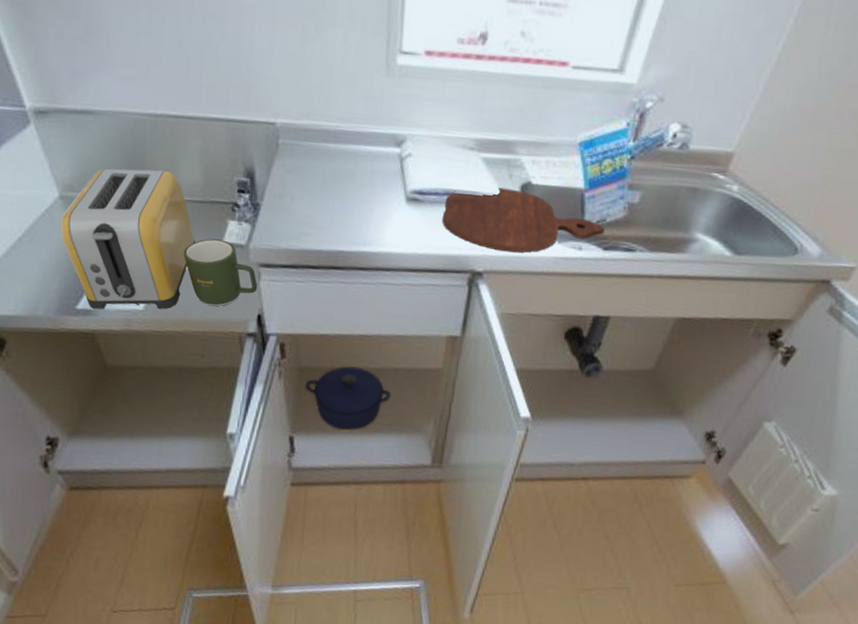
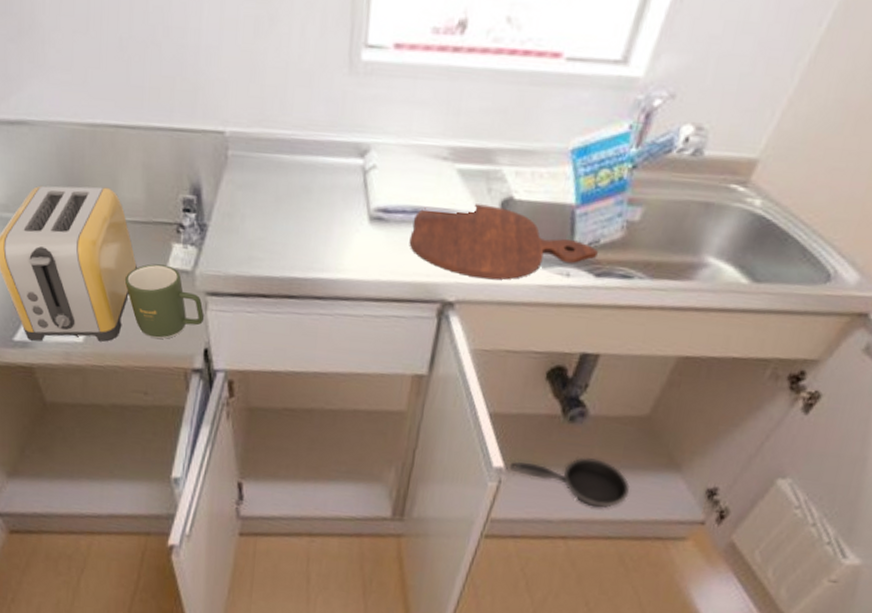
cooking pot: present [305,366,391,430] -> none [255,407,349,478]
frying pan: none [535,407,640,451] -> present [509,457,630,508]

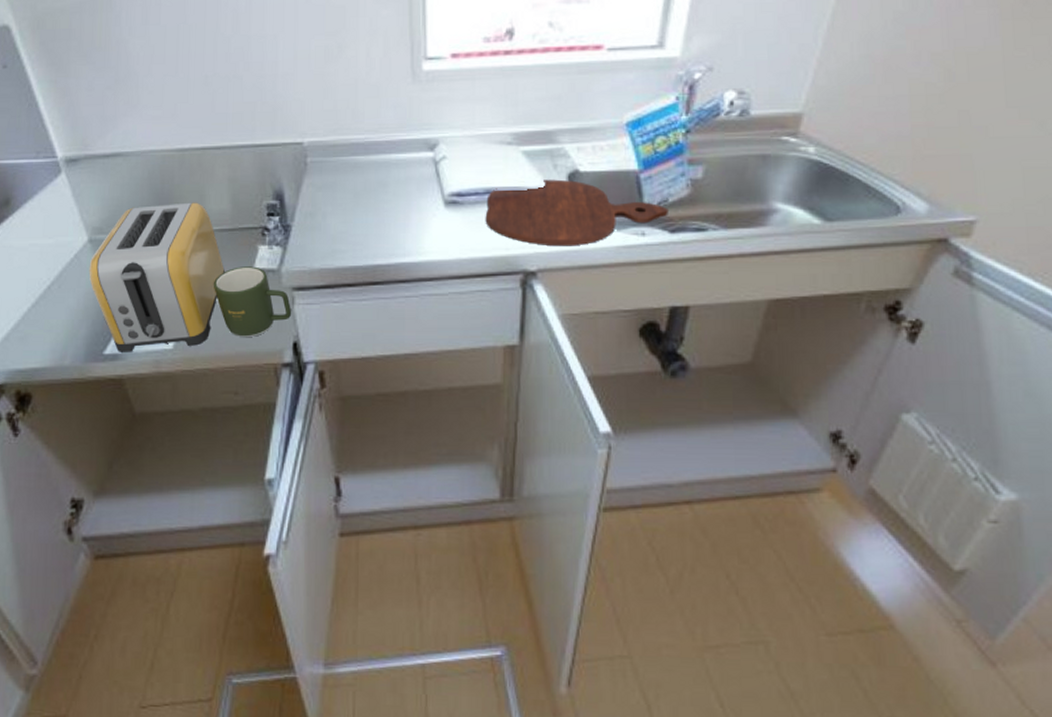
frying pan: present [509,457,630,508] -> none [617,413,749,465]

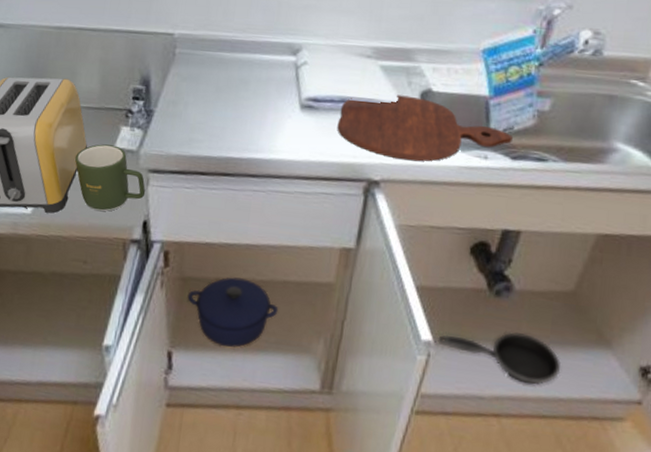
cooking pot: none [349,390,447,465] -> present [187,277,279,348]
frying pan: none [617,413,749,465] -> present [438,332,561,385]

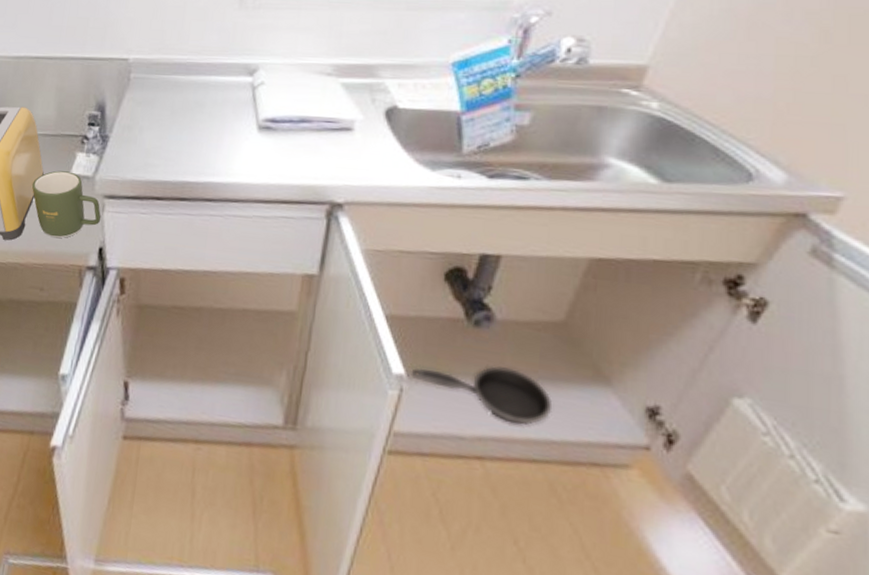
cooking pot: present [187,277,279,348] -> none [143,305,238,379]
cutting board: present [337,95,513,161] -> none [297,113,488,182]

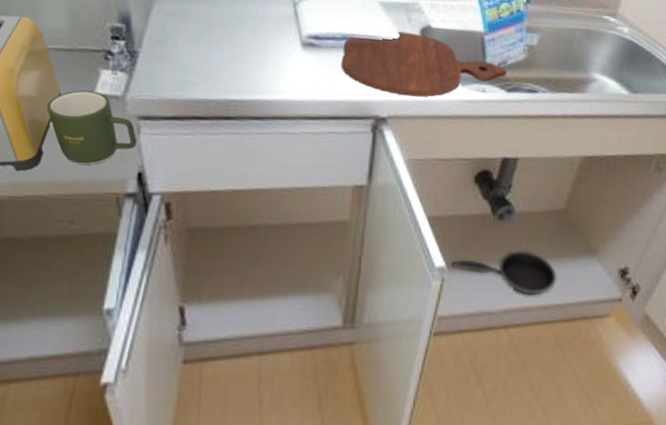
cutting board: none [297,113,488,182] -> present [341,31,507,97]

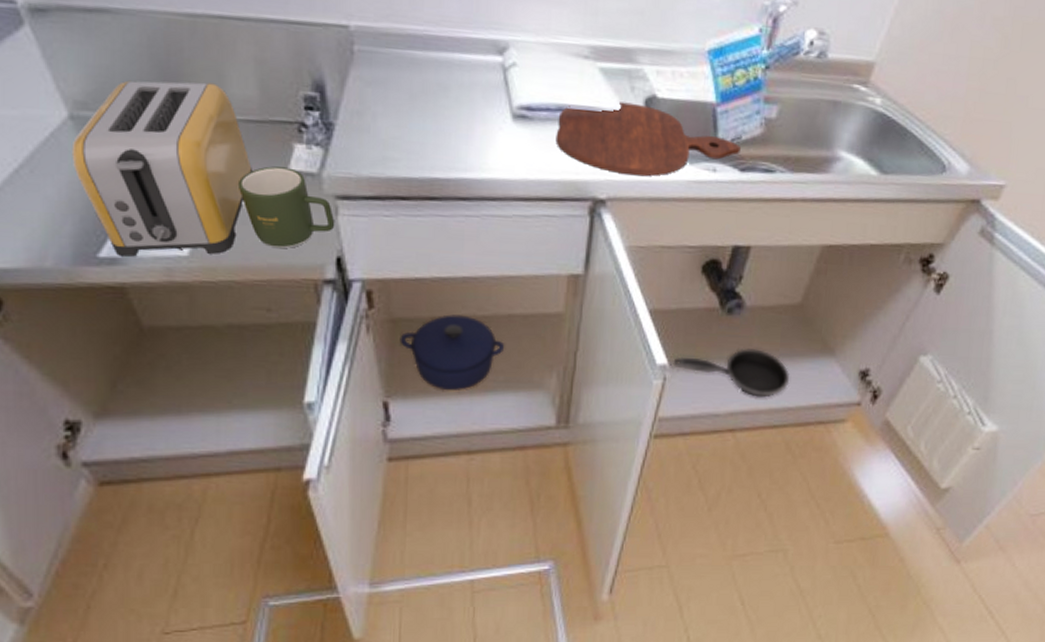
cooking pot: none [196,224,295,296] -> present [399,314,505,391]

